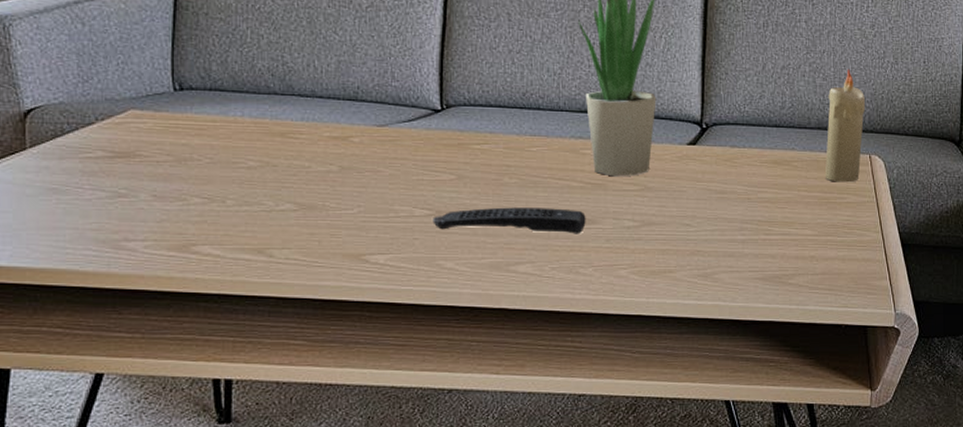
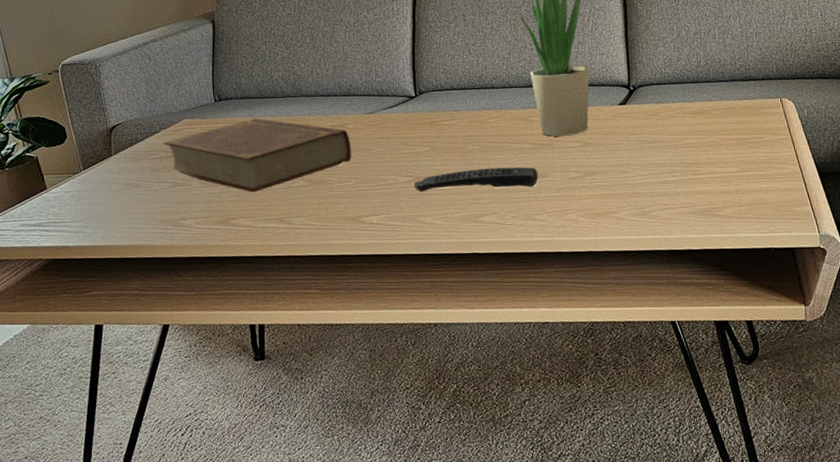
book: none [100,118,355,214] -> present [163,118,351,193]
candle: present [824,69,865,183] -> none [737,28,773,125]

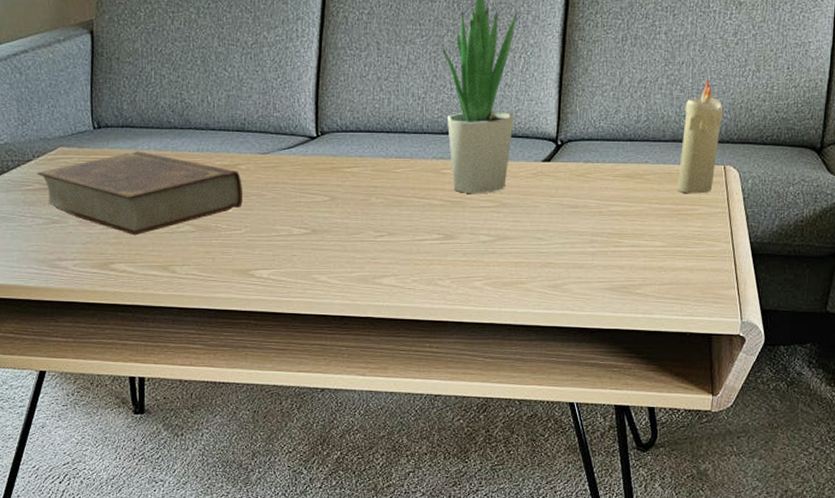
remote control: present [413,167,538,192] -> none [309,225,445,249]
candle: none [737,28,773,125] -> present [677,79,723,194]

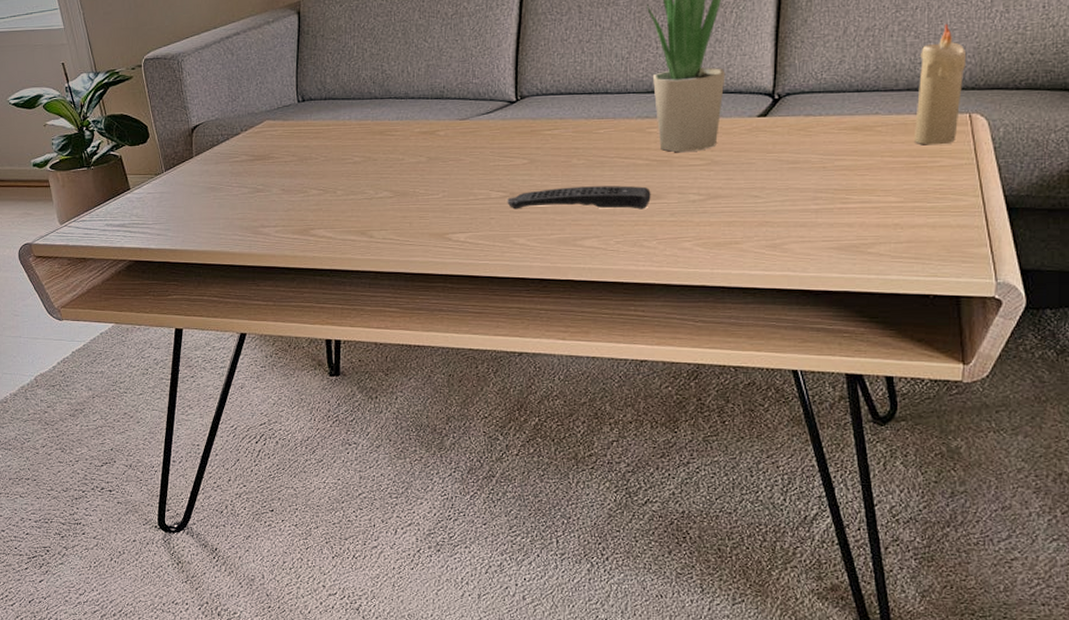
book: present [37,151,242,236] -> none [244,122,440,202]
remote control: none [309,225,445,249] -> present [507,185,651,210]

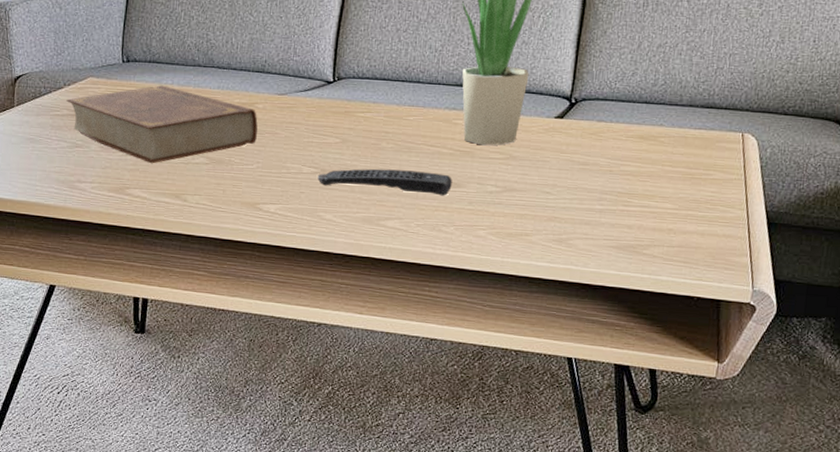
book: none [244,122,440,202] -> present [66,85,258,164]
candle: present [913,23,965,145] -> none [691,47,744,160]

